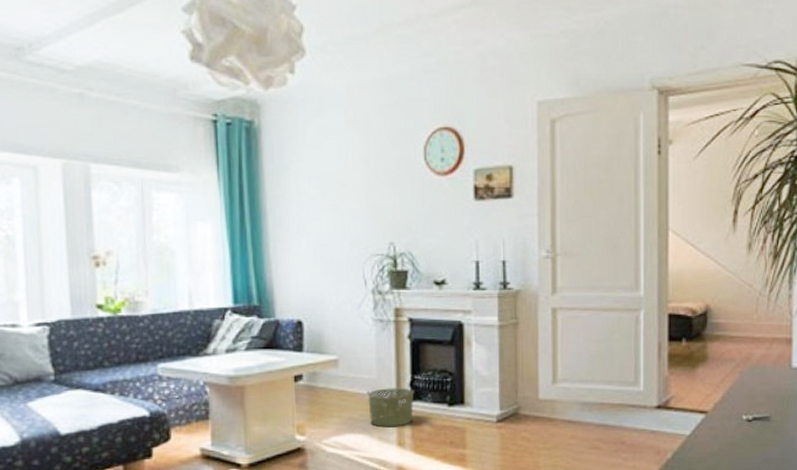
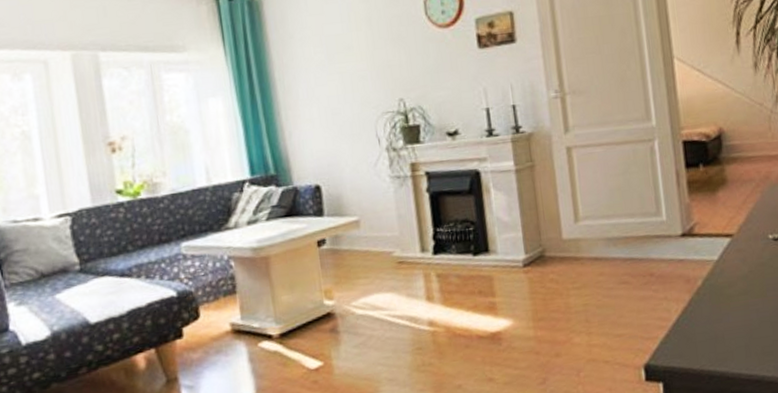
basket: present [366,388,414,428] -> none [390,241,439,284]

